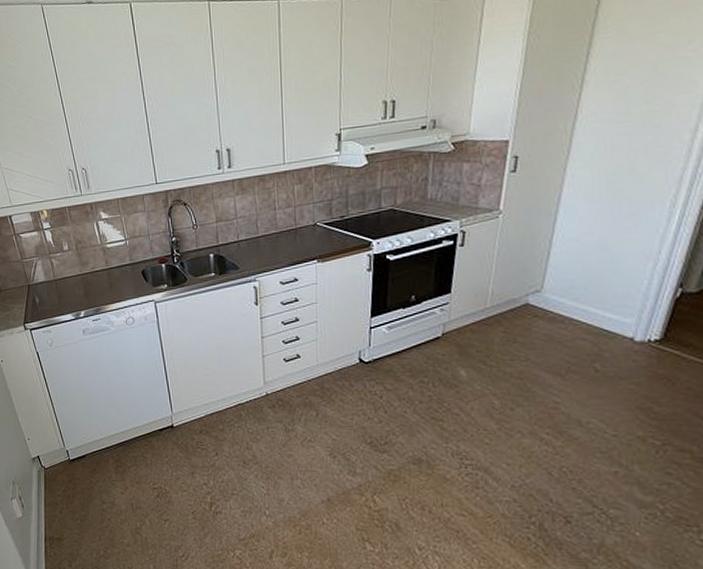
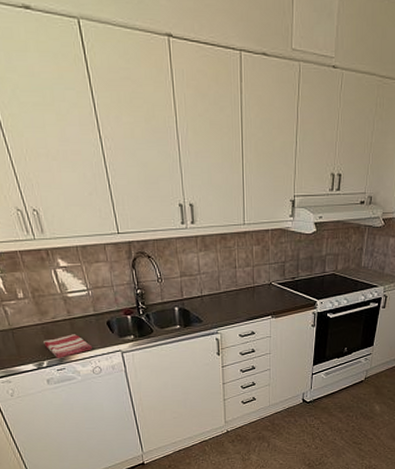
dish towel: none [82,284,128,310] -> present [43,334,93,360]

